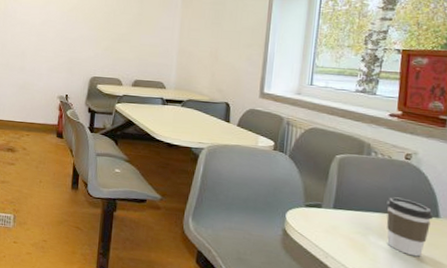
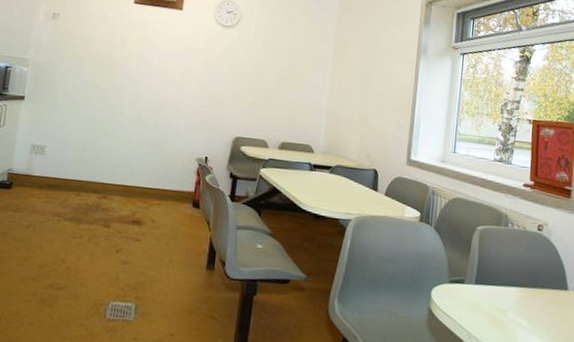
coffee cup: present [386,197,433,257] -> none [523,270,562,332]

